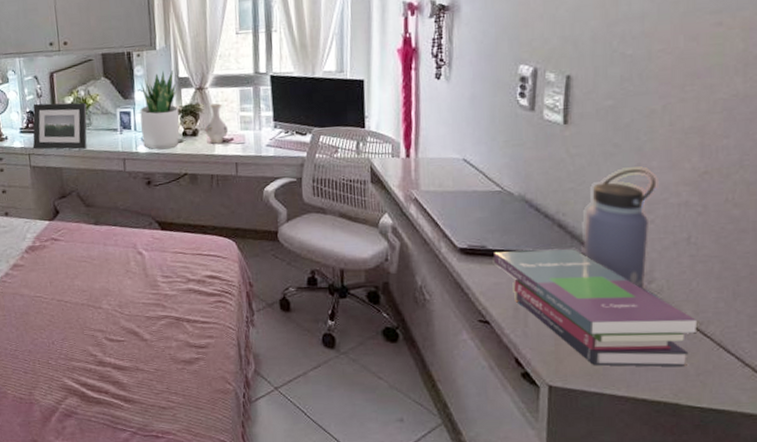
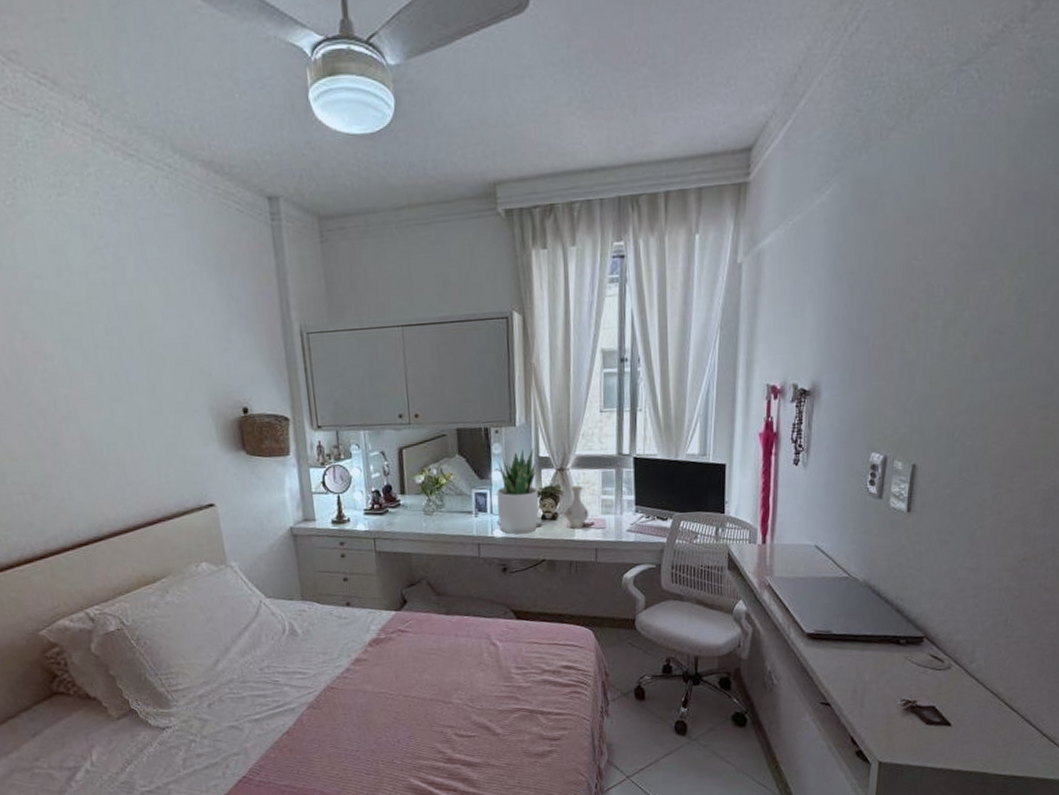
picture frame: present [33,102,87,150] -> none [378,482,440,534]
books: present [494,249,698,367] -> none [838,632,1008,742]
water bottle: present [583,168,657,289] -> none [916,555,983,669]

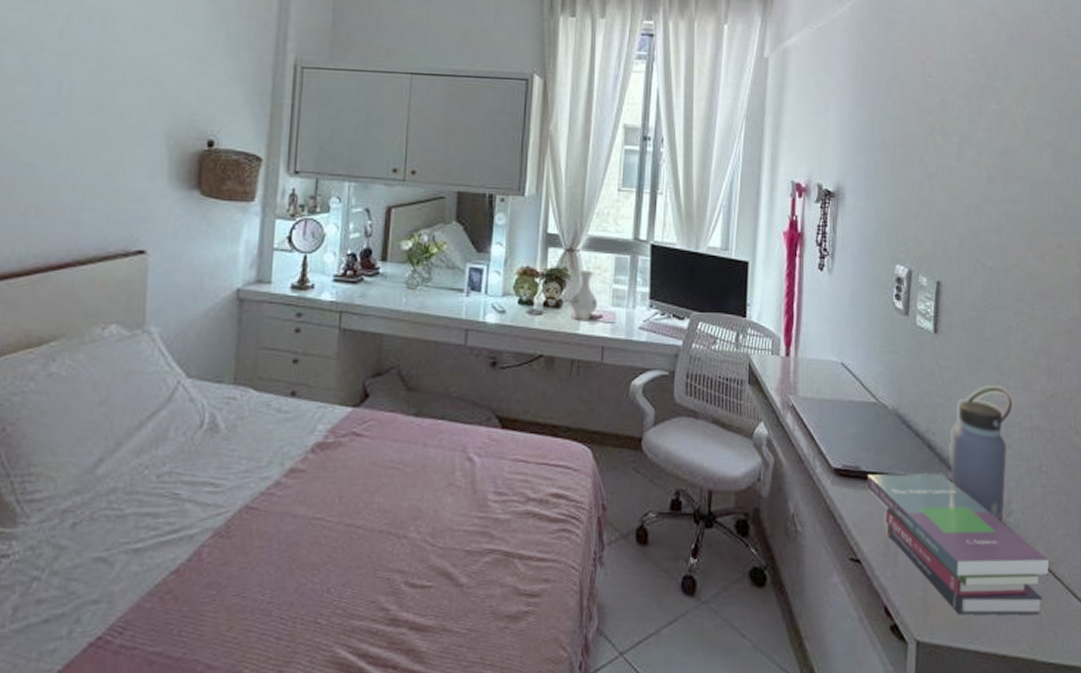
planter: present [497,448,539,534] -> none [493,222,545,322]
books: none [838,632,1008,742] -> present [867,473,1050,616]
water bottle: none [916,555,983,669] -> present [950,387,1013,523]

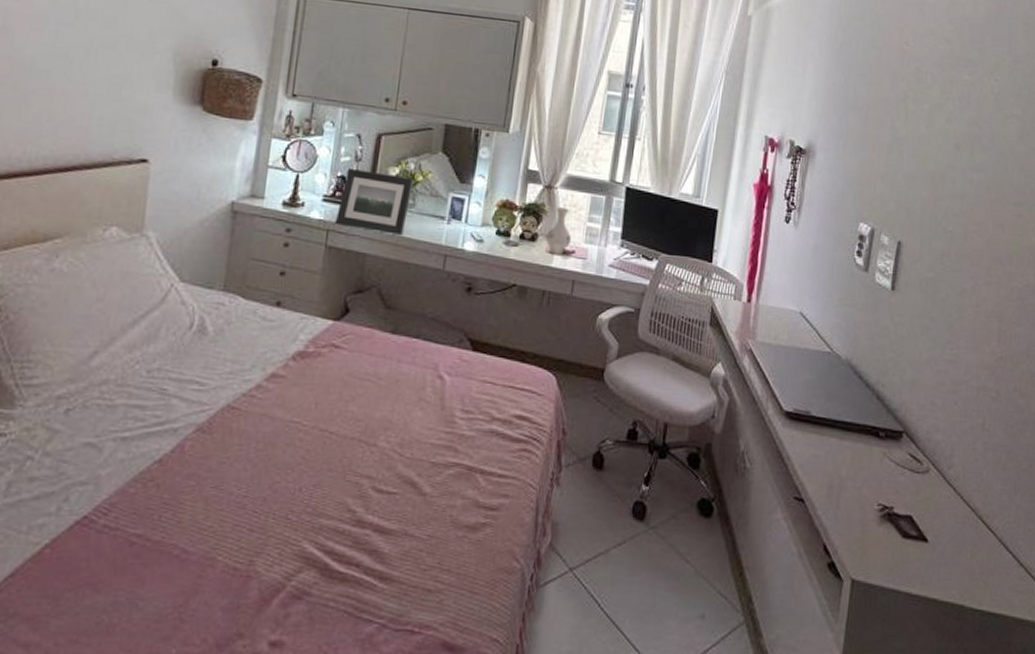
picture frame: none [349,244,429,311] -> present [336,167,414,235]
books: present [867,473,1050,616] -> none [816,420,985,564]
water bottle: present [950,387,1013,523] -> none [895,345,962,474]

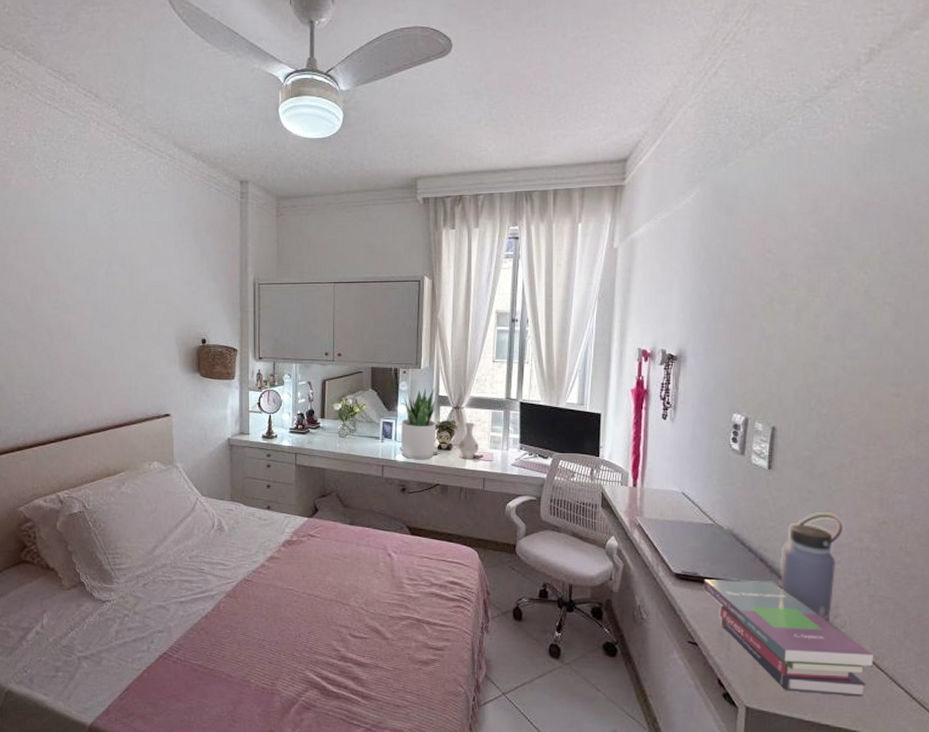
picture frame: present [336,167,414,235] -> none [301,407,353,453]
planter: none [472,157,525,252] -> present [401,388,438,460]
books: none [816,420,985,564] -> present [704,580,874,697]
water bottle: none [895,345,962,474] -> present [780,514,843,623]

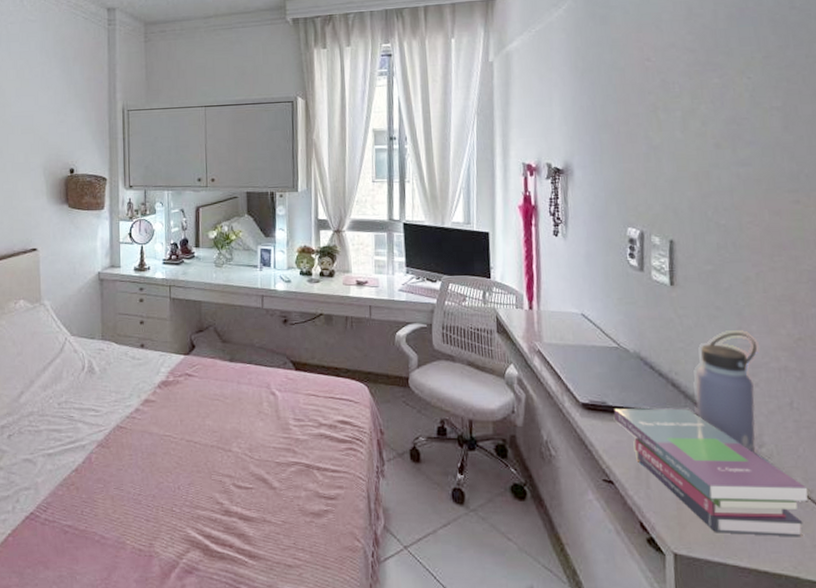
planter: present [401,388,438,460] -> none [280,211,317,289]
vase: present [458,423,479,460] -> none [341,246,364,287]

